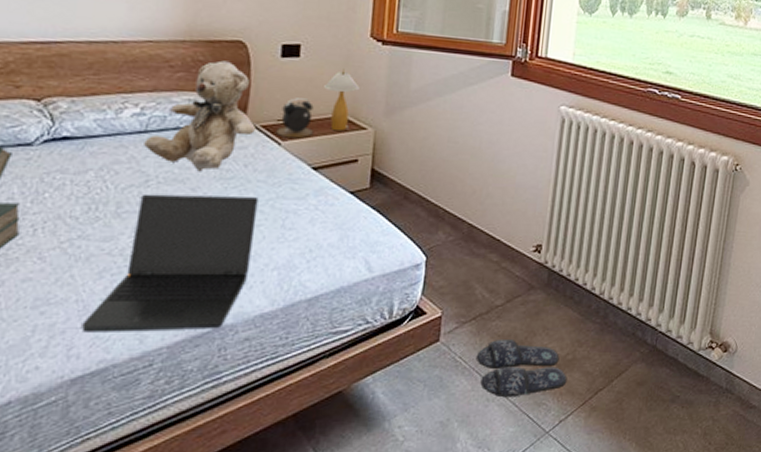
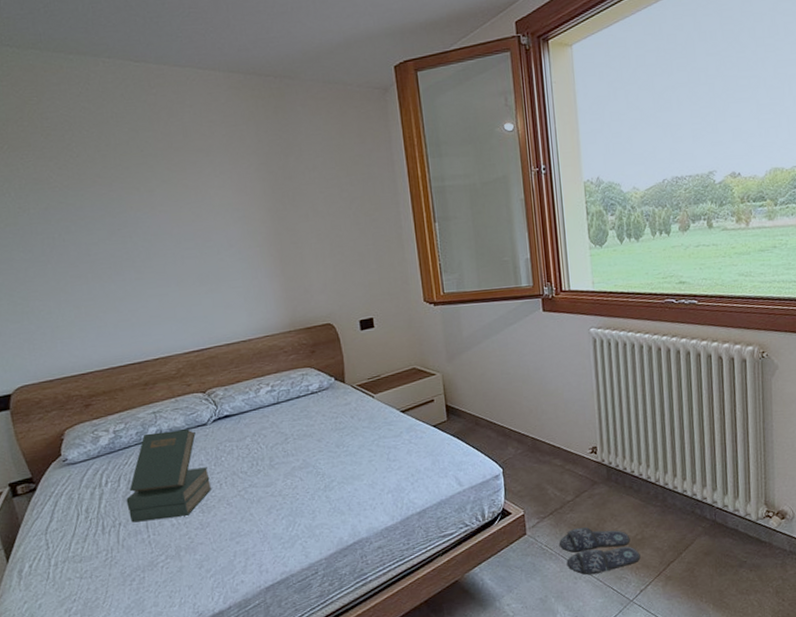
laptop: present [81,193,259,332] -> none [265,440,371,554]
teddy bear: present [144,60,256,172] -> none [278,340,353,427]
alarm clock: present [276,98,314,139] -> none [368,359,396,392]
table lamp: present [324,69,360,132] -> none [397,331,424,380]

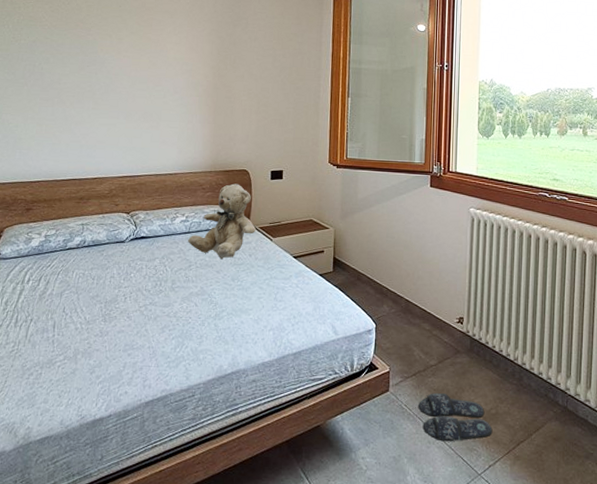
book: present [126,429,212,523] -> none [41,242,118,322]
teddy bear: none [278,340,353,427] -> present [188,183,256,260]

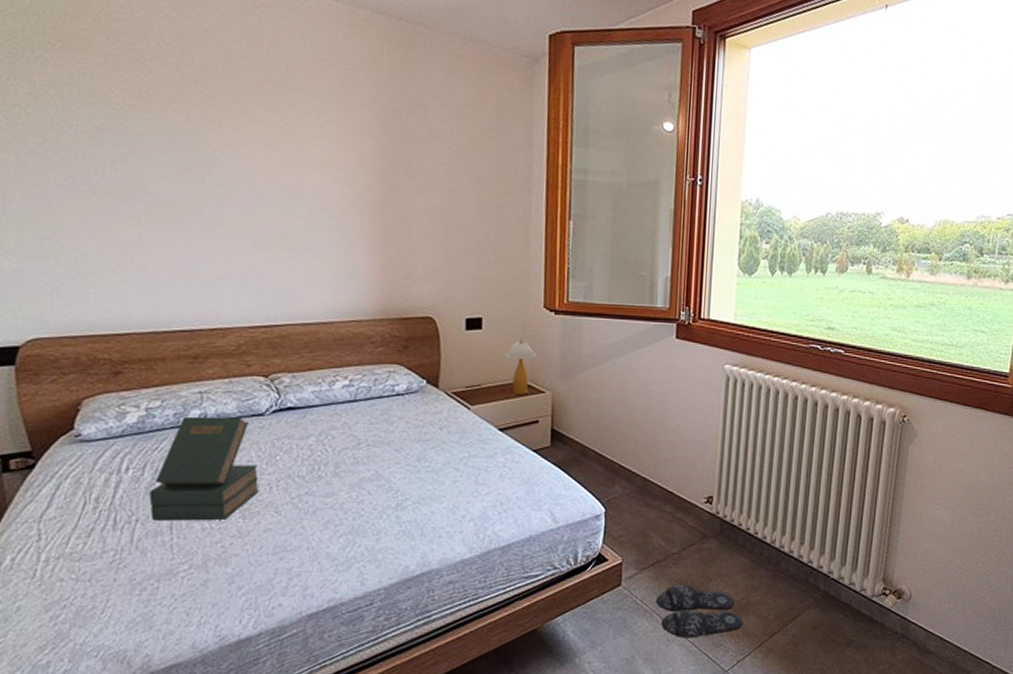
book: none [41,242,118,322] -> present [149,416,260,521]
teddy bear: present [188,183,256,260] -> none [354,335,447,435]
table lamp: none [299,186,323,231] -> present [505,338,537,395]

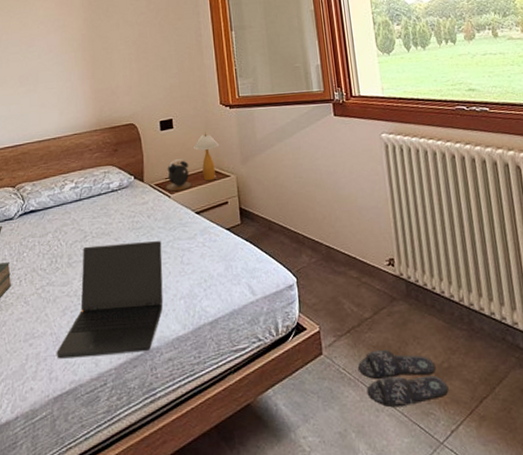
laptop: none [314,455,454,575] -> present [57,241,164,359]
alarm clock: none [465,366,497,403] -> present [166,159,191,192]

